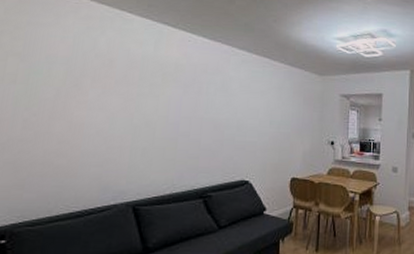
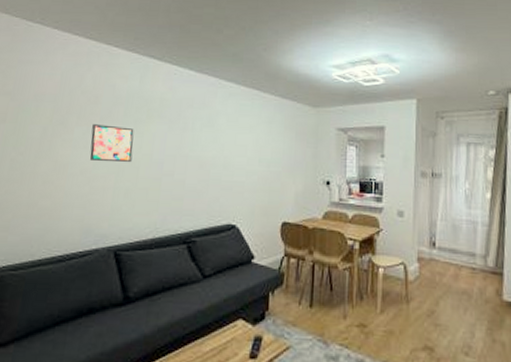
wall art: none [105,87,150,123] -> present [89,124,134,162]

